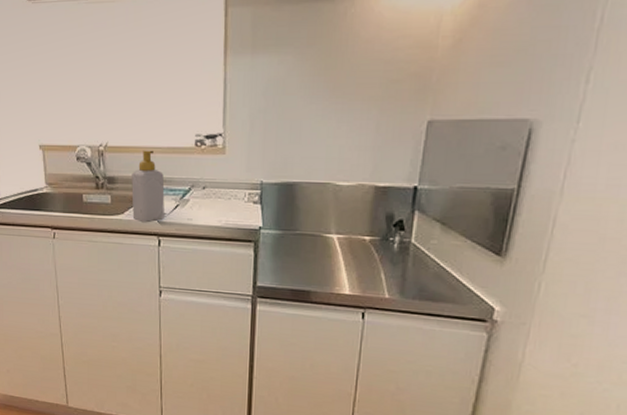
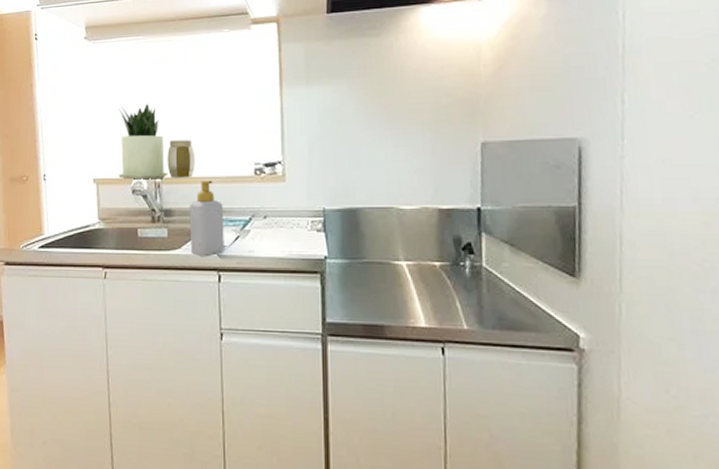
planter: none [61,70,111,148] -> present [118,103,168,180]
jar: none [110,109,138,147] -> present [167,140,196,178]

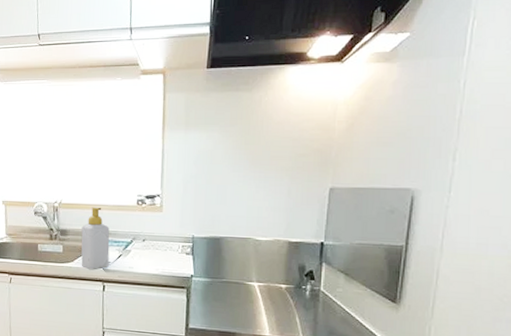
planter: present [118,103,168,180] -> none [23,139,65,204]
jar: present [167,140,196,178] -> none [64,172,88,204]

